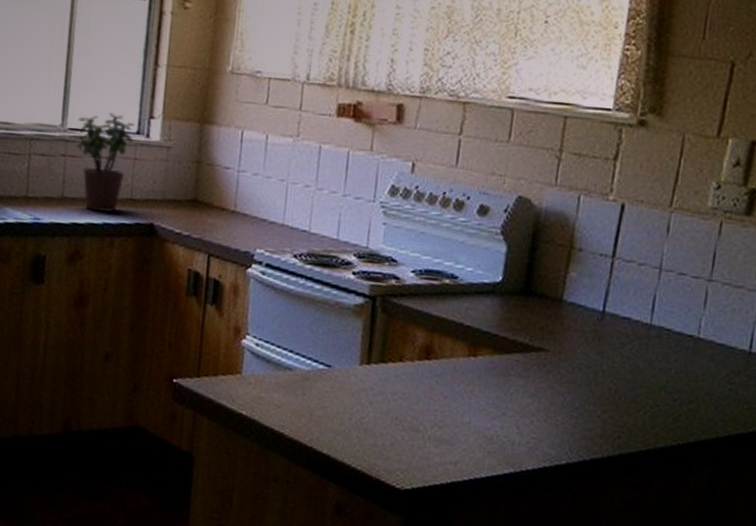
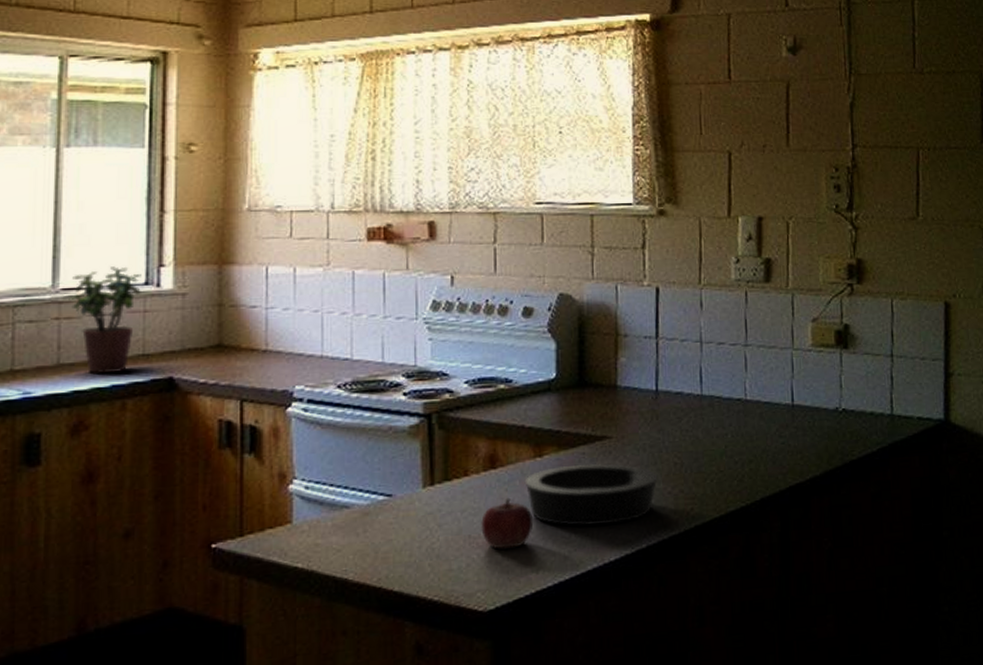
fruit: none [408,389,459,438] -> present [481,497,534,550]
bowl: none [456,369,590,436] -> present [526,463,658,527]

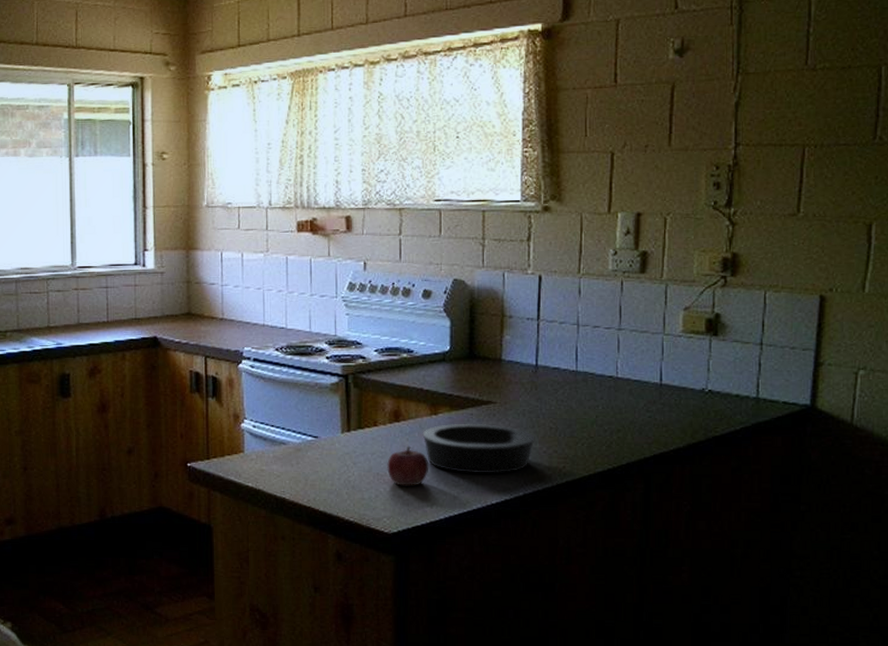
potted plant: present [69,266,142,373] -> none [83,250,132,331]

